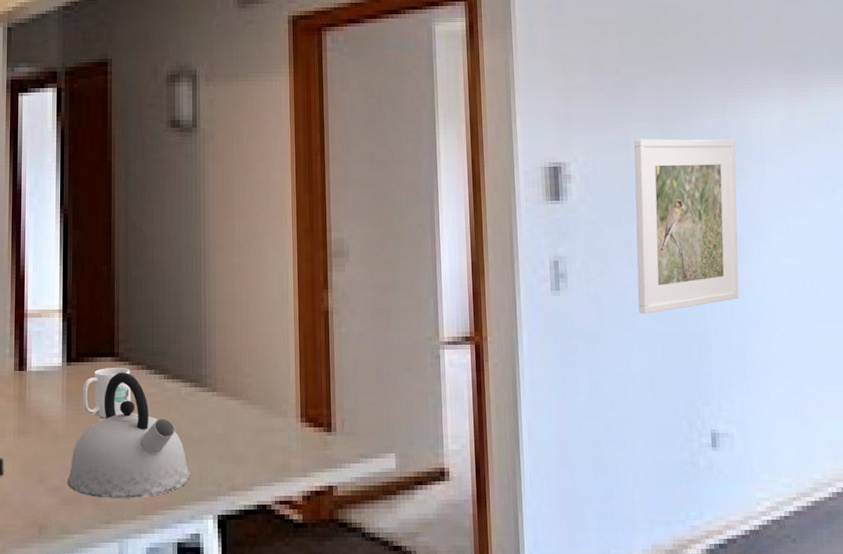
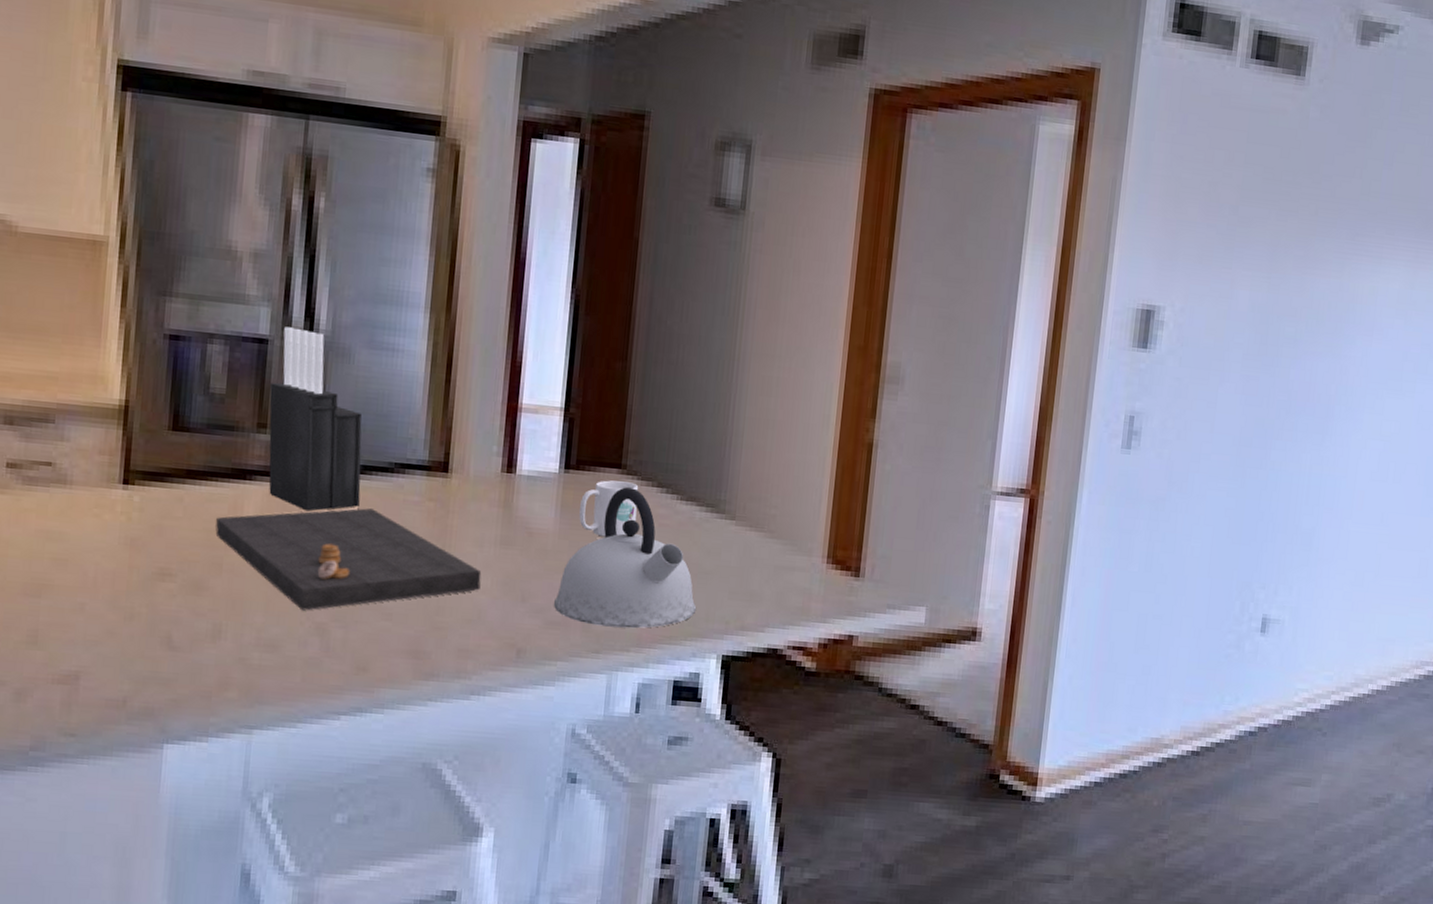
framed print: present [634,139,740,314] -> none [1210,289,1347,485]

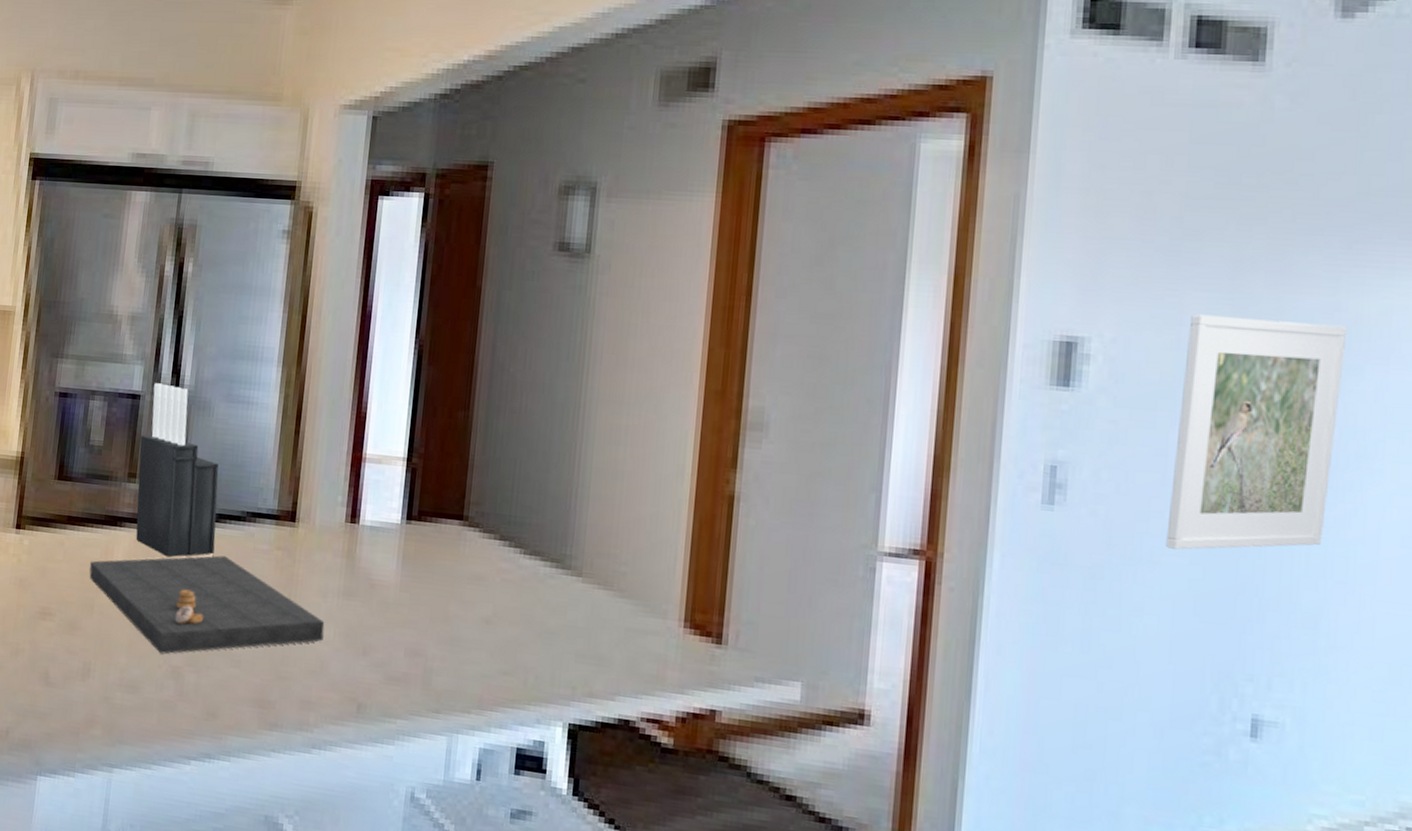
kettle: present [554,486,697,629] -> none [394,538,541,689]
mug: present [579,480,639,537] -> none [420,532,481,591]
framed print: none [1210,289,1347,485] -> present [1166,314,1348,550]

